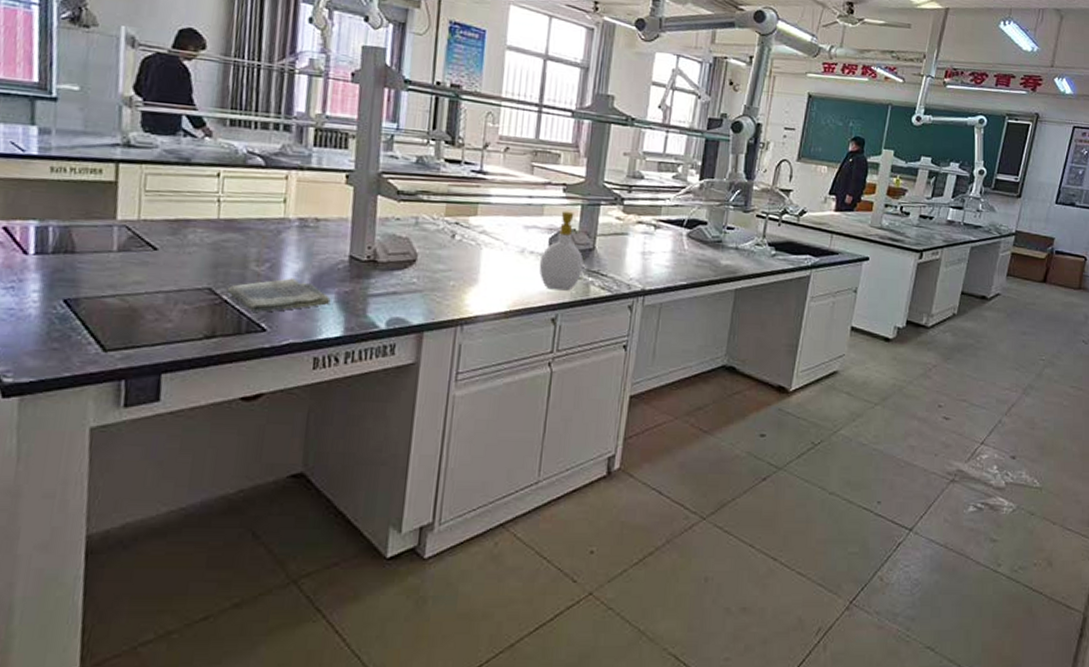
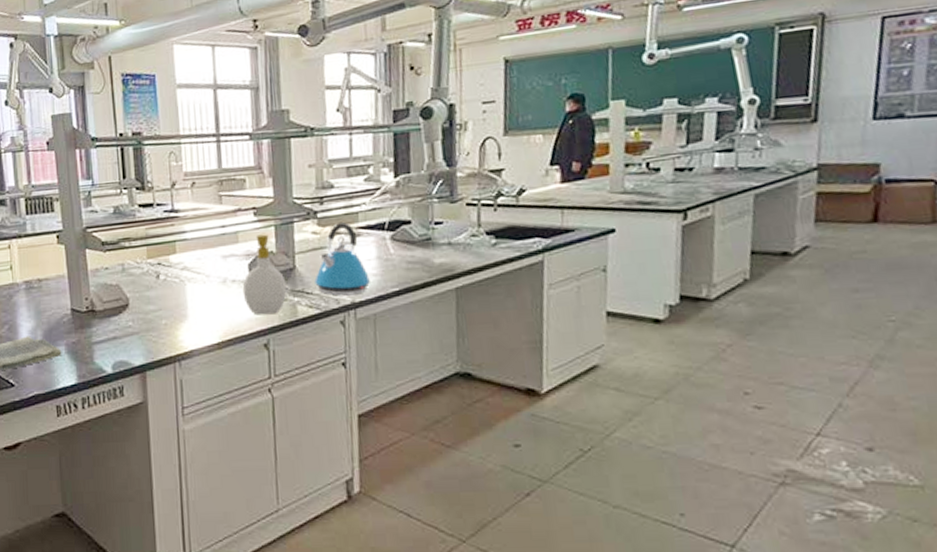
kettle: none [611,213,662,283] -> present [314,222,370,296]

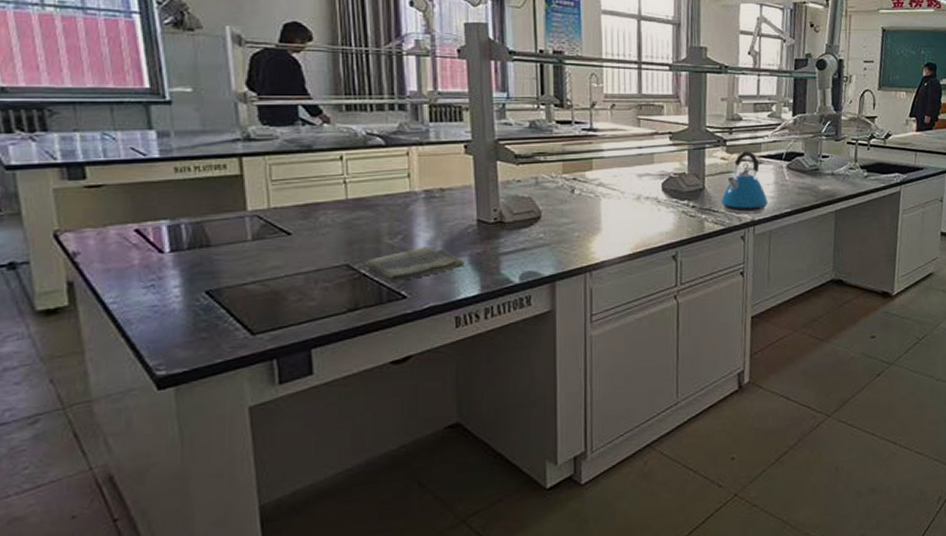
soap bottle: present [242,234,287,315] -> none [655,157,696,230]

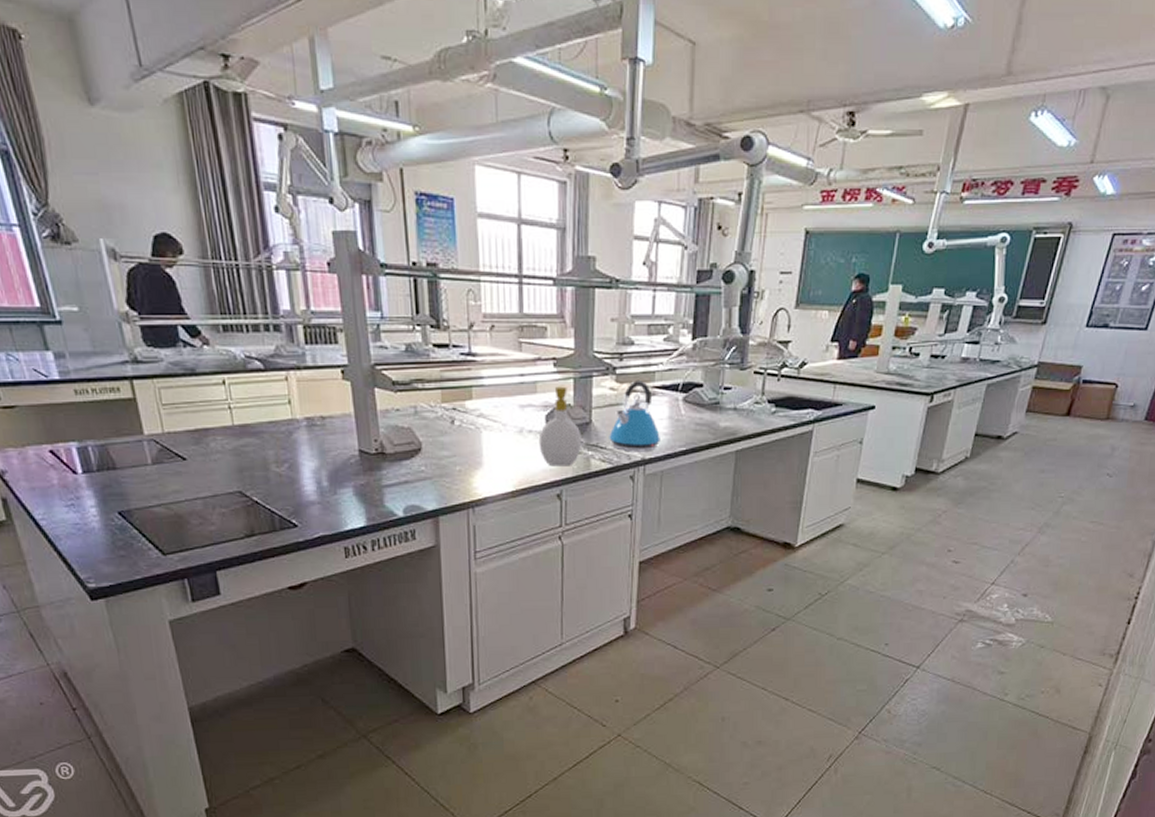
dish towel: present [364,246,465,282] -> none [255,476,350,510]
soap bottle: none [655,157,696,230] -> present [538,386,582,467]

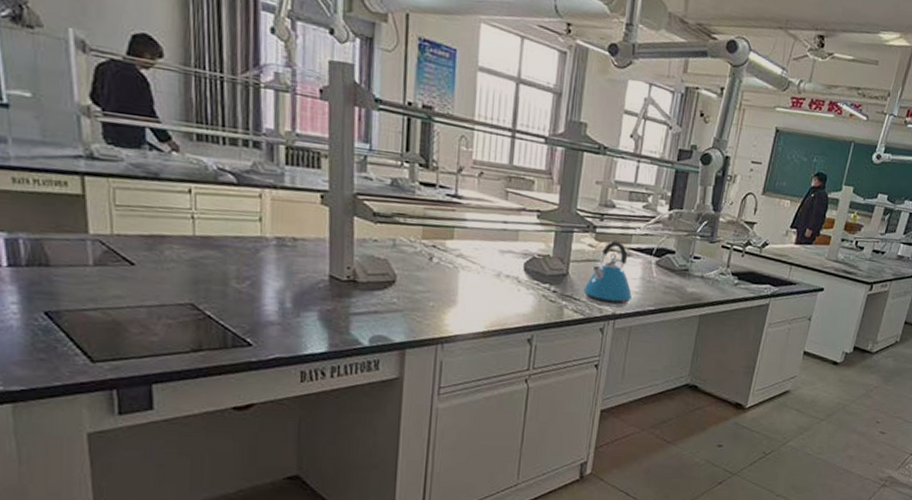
soap bottle: present [538,386,582,467] -> none [514,237,558,313]

